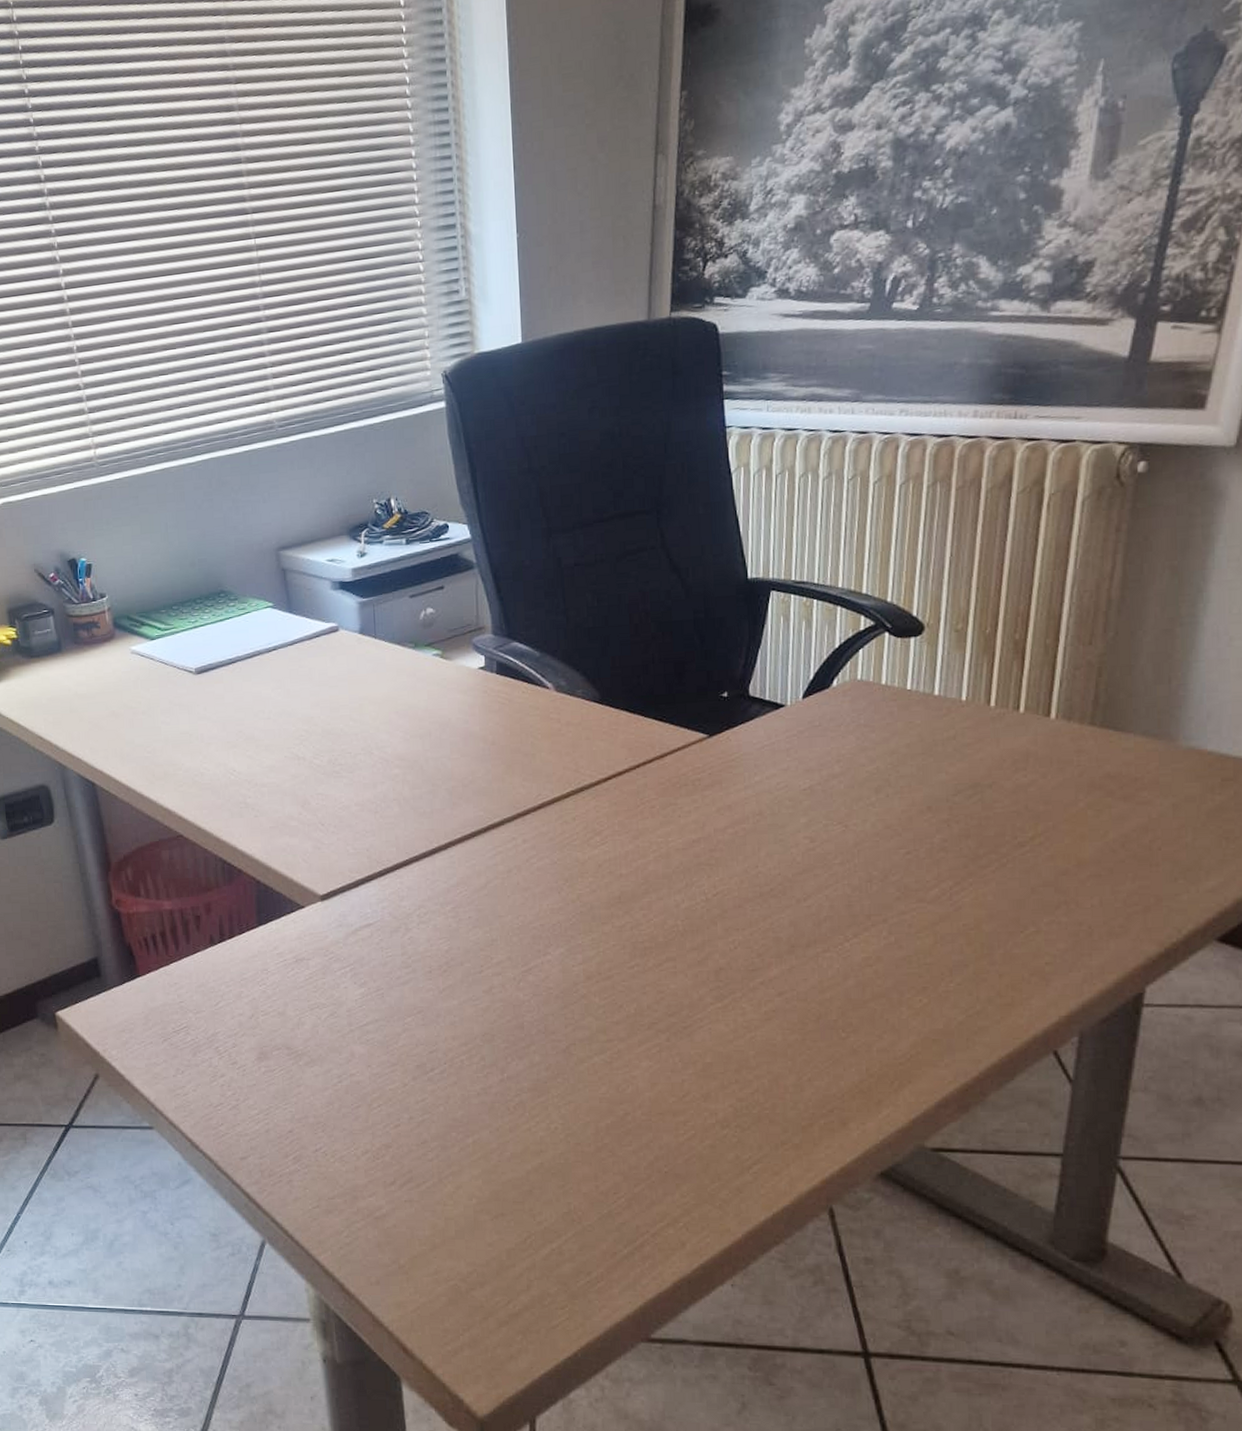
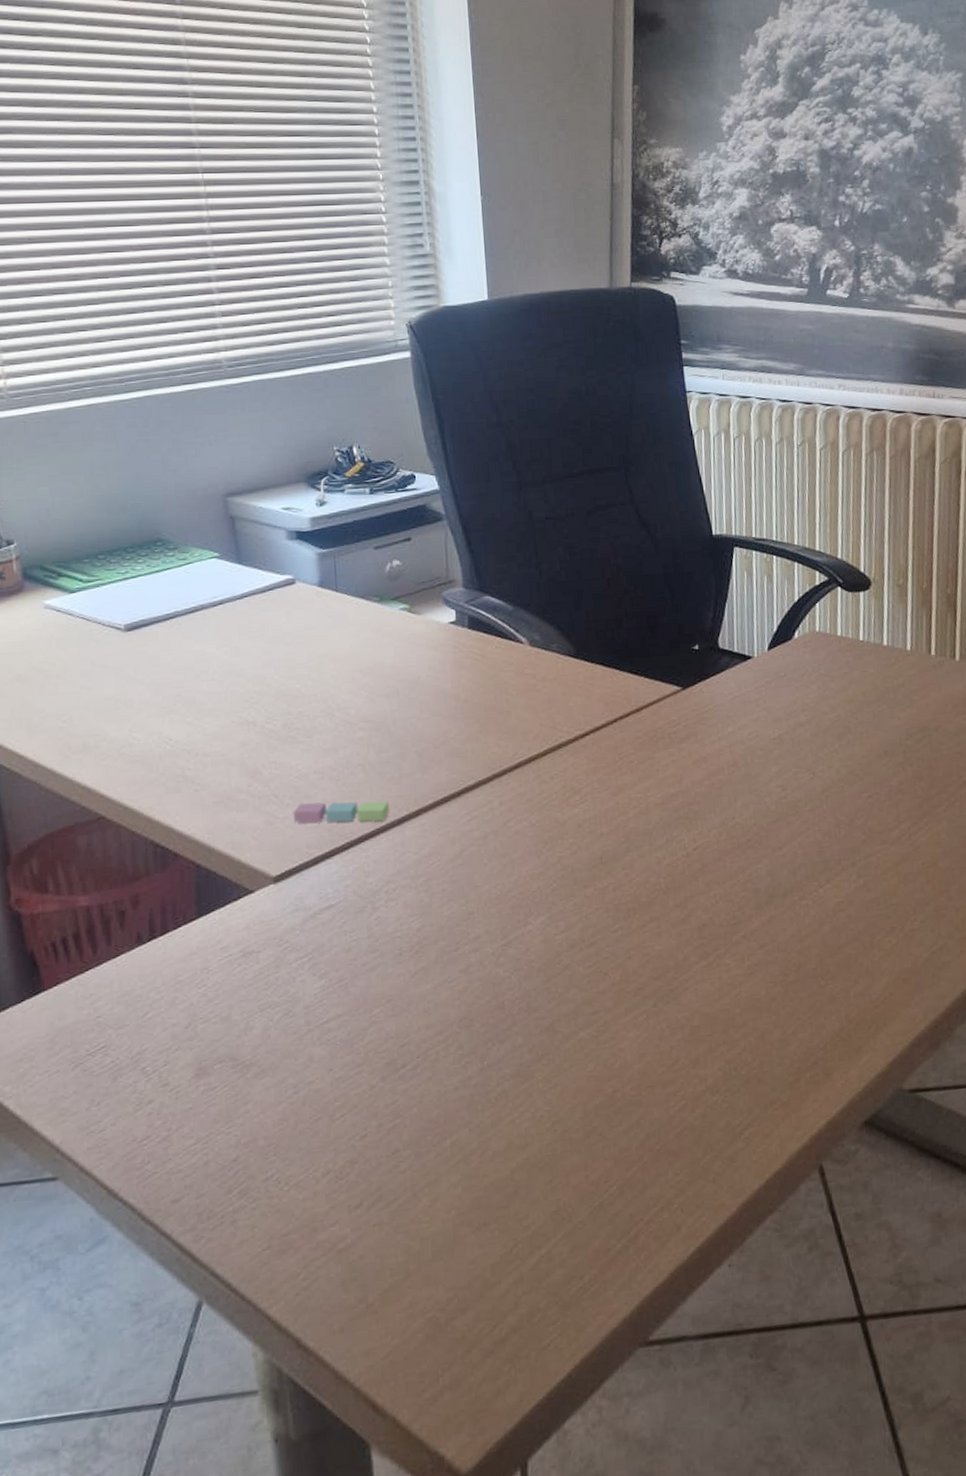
sticky notes: none [337,831,422,852] -> present [293,801,390,823]

